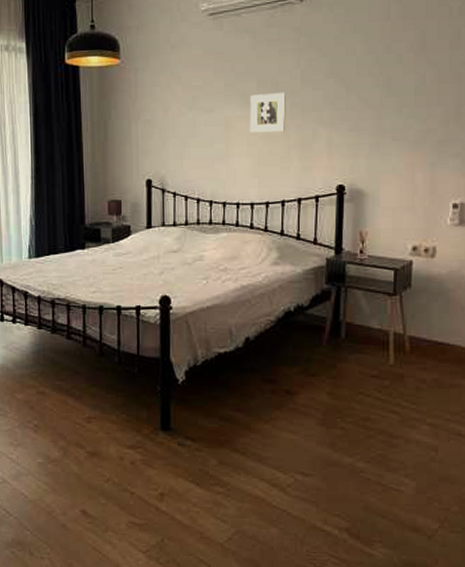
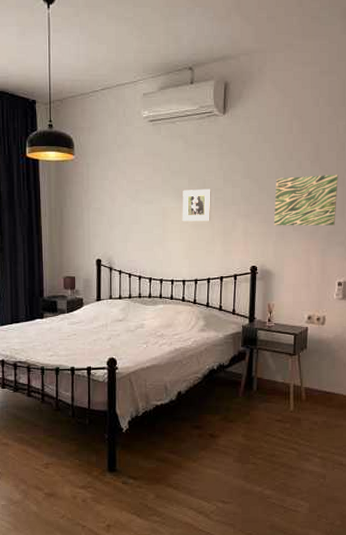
wall art: none [366,67,452,136] -> present [273,174,338,226]

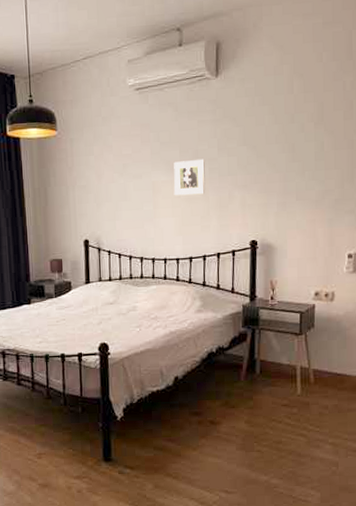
wall art: present [273,174,338,226] -> none [274,135,346,196]

